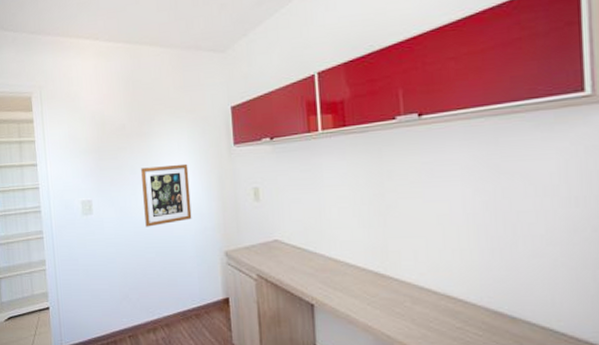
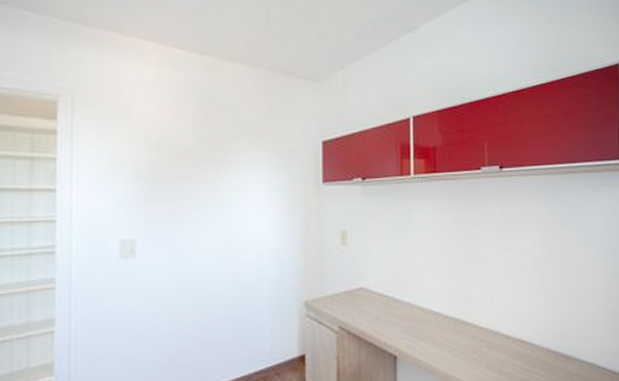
wall art: present [141,163,192,227] -> none [208,200,268,274]

